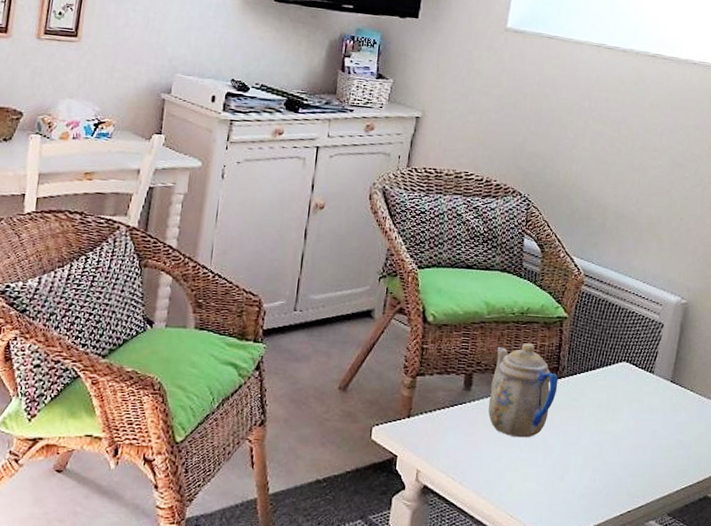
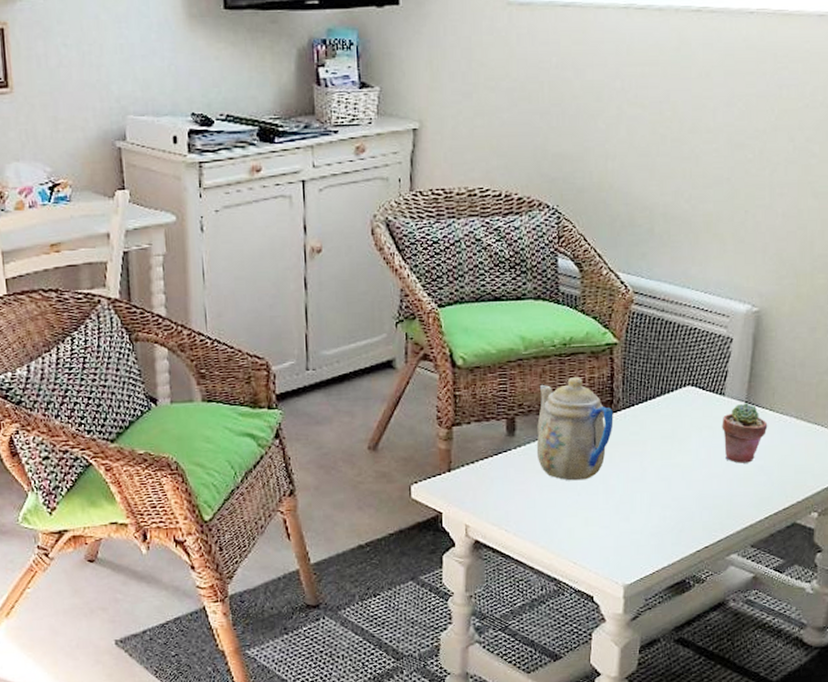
potted succulent: none [649,382,689,437] -> present [722,403,768,463]

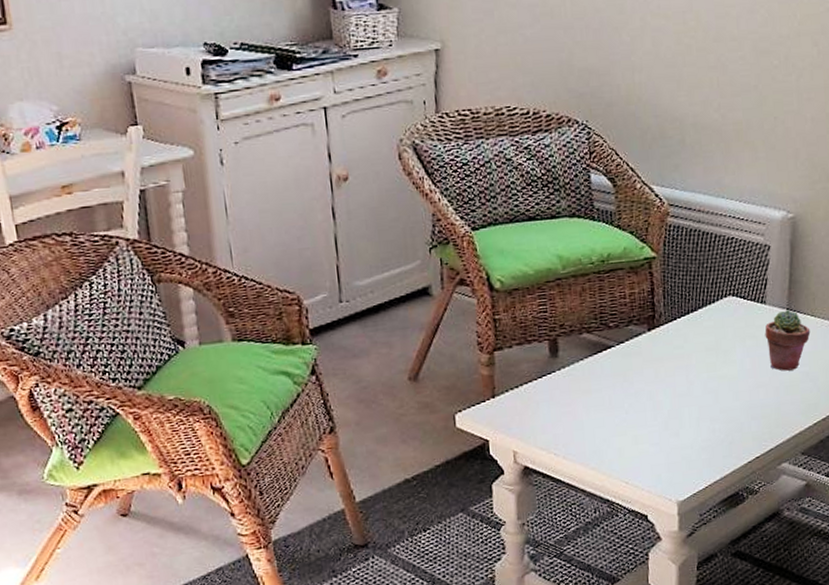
teapot: present [536,377,614,481] -> none [579,293,657,400]

